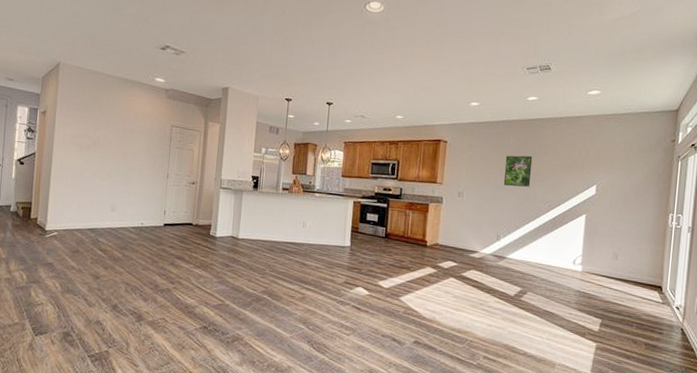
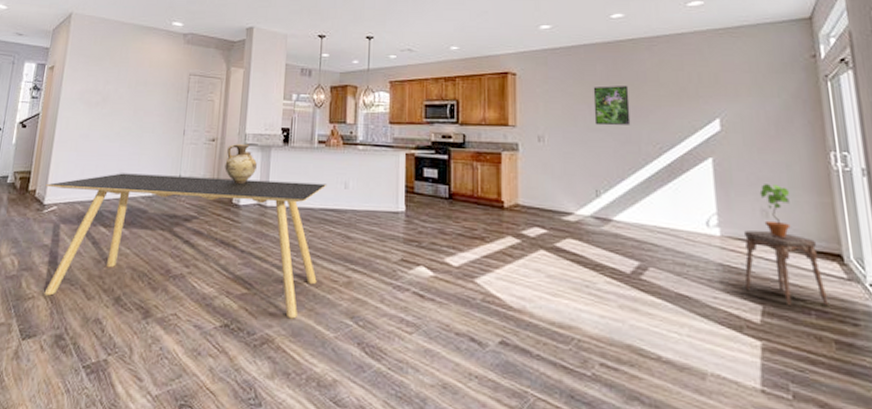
dining table: none [45,207,289,324] -> present [44,173,327,319]
ceramic jug: none [203,186,231,220] -> present [225,143,257,184]
stool: none [592,268,647,321] -> present [744,230,828,306]
potted plant: none [614,235,635,274] -> present [759,184,791,238]

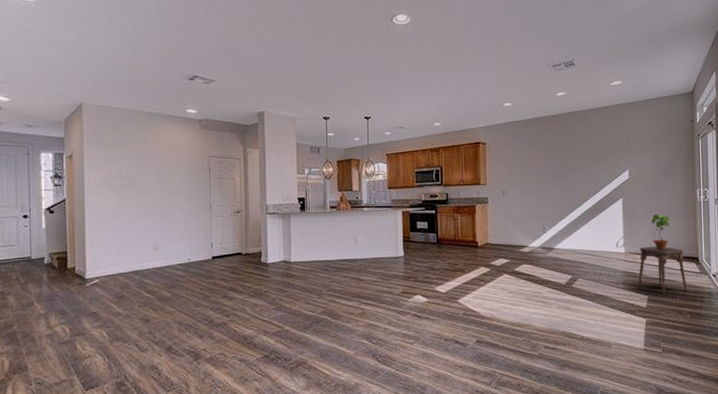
dining table: present [44,173,327,319] -> none [84,240,340,353]
ceramic jug: present [225,143,257,184] -> none [251,213,279,246]
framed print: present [593,86,631,126] -> none [542,149,568,180]

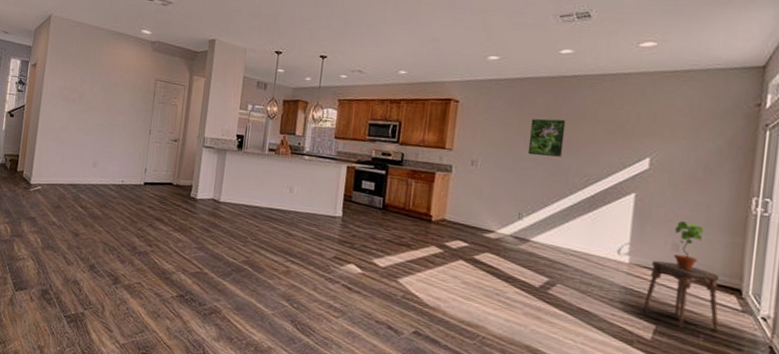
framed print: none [542,149,568,180] -> present [527,119,566,157]

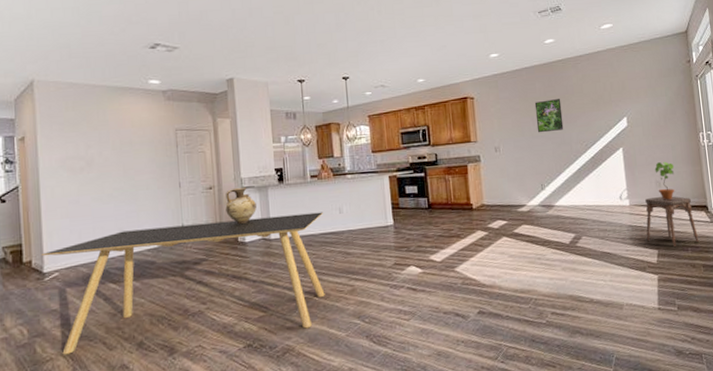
dining table: none [31,163,275,296] -> present [41,212,325,355]
ceramic jug: none [185,145,213,181] -> present [225,186,257,224]

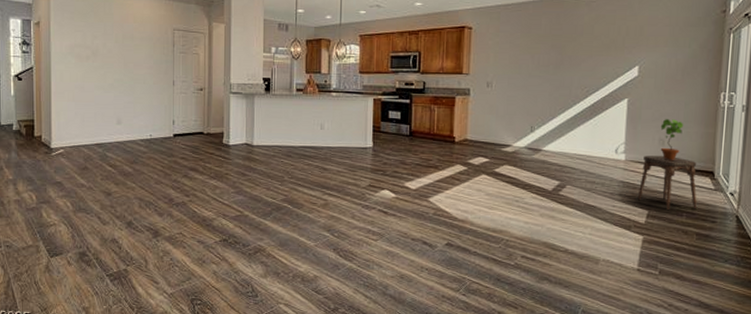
dining table: present [41,212,325,355] -> none [49,120,306,233]
ceramic jug: present [225,186,257,224] -> none [214,92,242,127]
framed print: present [534,99,564,133] -> none [535,38,567,73]

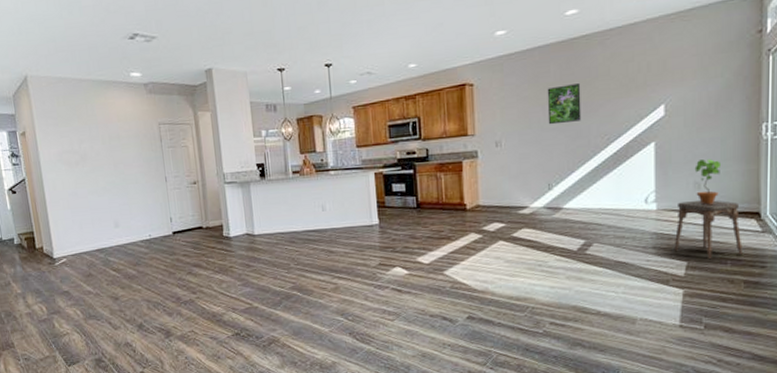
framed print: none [535,38,567,73] -> present [547,83,582,125]

